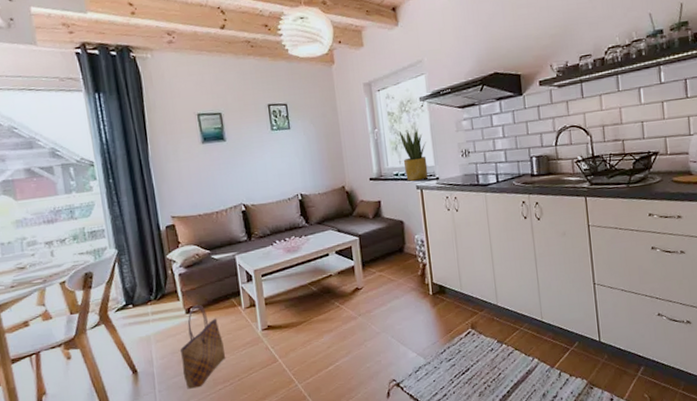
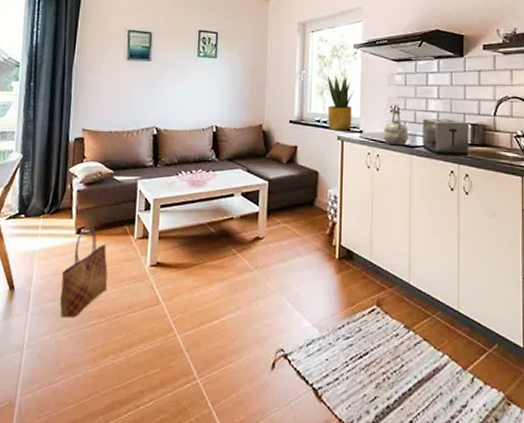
kettle: none [457,153,483,187] -> present [383,109,410,146]
toaster: none [492,154,537,190] -> present [422,118,470,156]

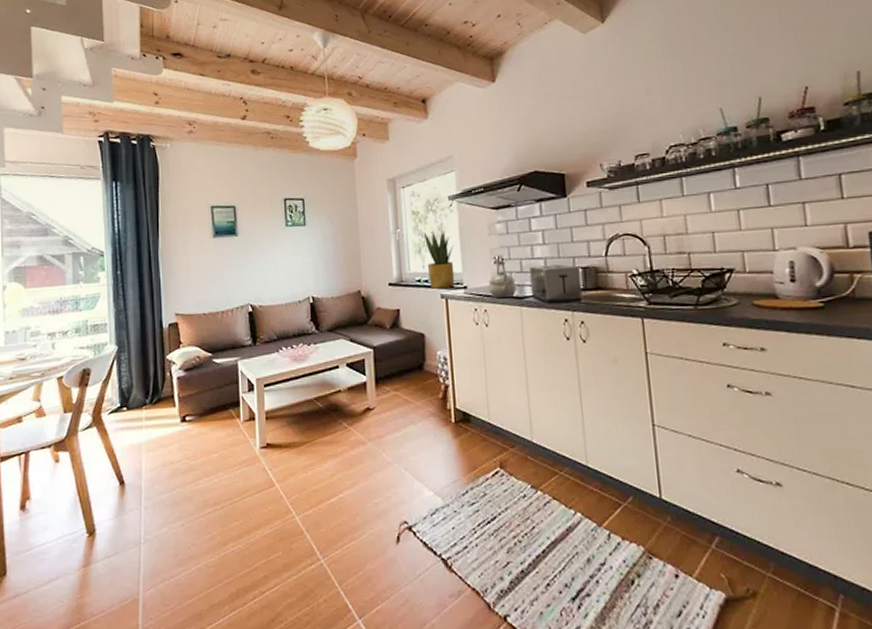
tote bag: present [59,226,108,318] -> none [171,413,219,509]

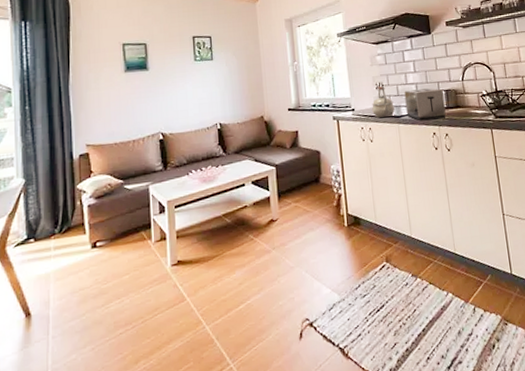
planter: present [423,228,455,289] -> none [317,60,345,112]

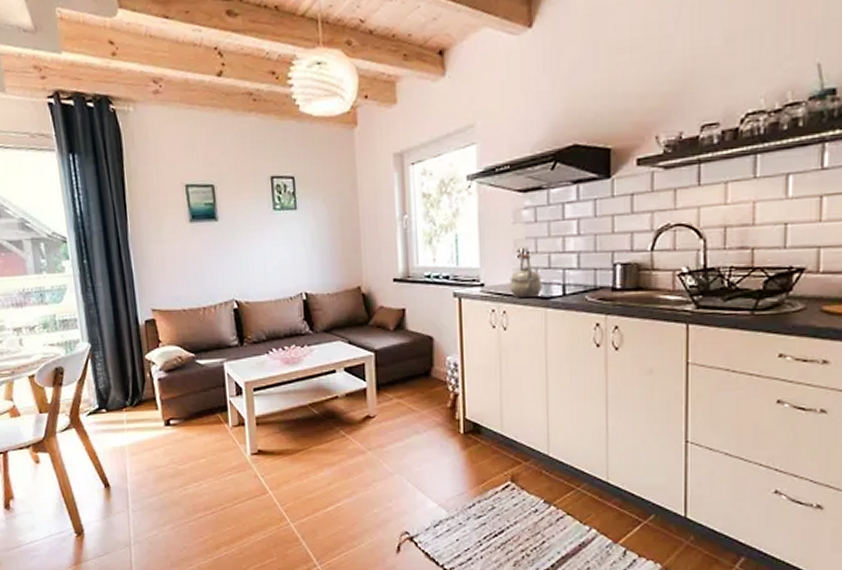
toaster: present [404,88,446,121] -> none [559,259,620,306]

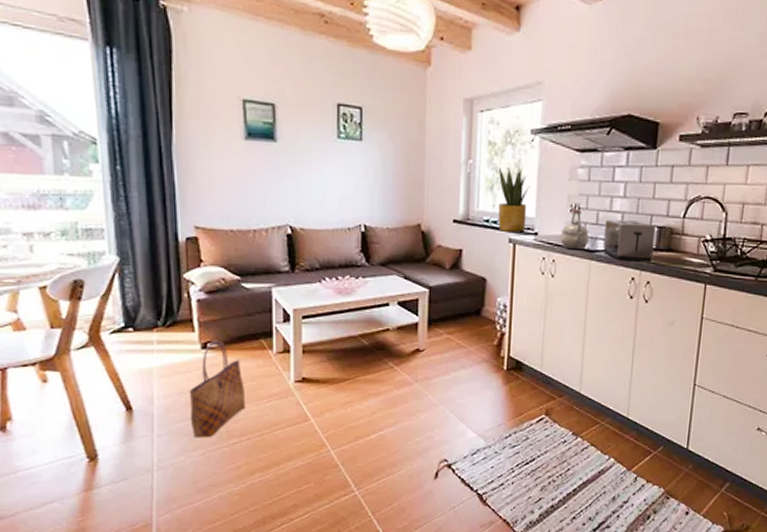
tote bag: none [157,416,208,513] -> present [190,340,246,438]
planter: none [435,214,471,286] -> present [497,165,530,232]
toaster: none [559,259,620,306] -> present [603,219,657,262]

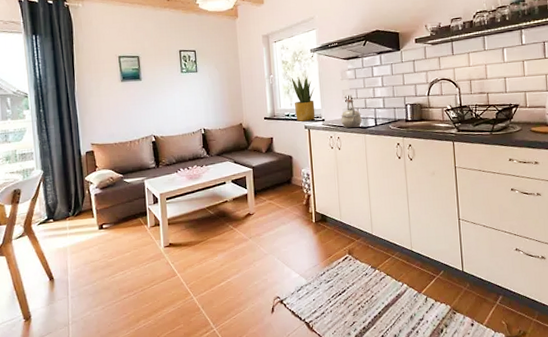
tote bag: present [190,340,246,438] -> none [92,222,132,297]
toaster: present [603,219,657,262] -> none [371,102,411,132]

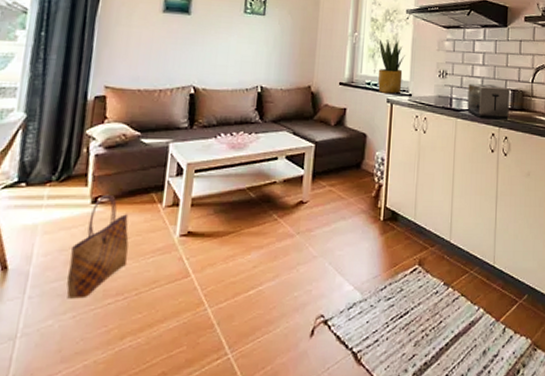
tote bag: none [92,222,132,297] -> present [66,194,129,299]
kettle: present [341,99,363,129] -> none [431,74,456,110]
toaster: none [371,102,411,132] -> present [467,83,511,120]

